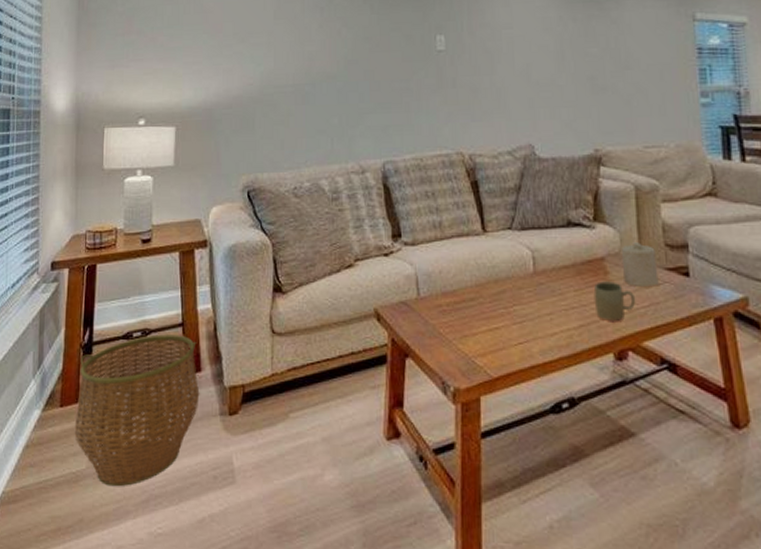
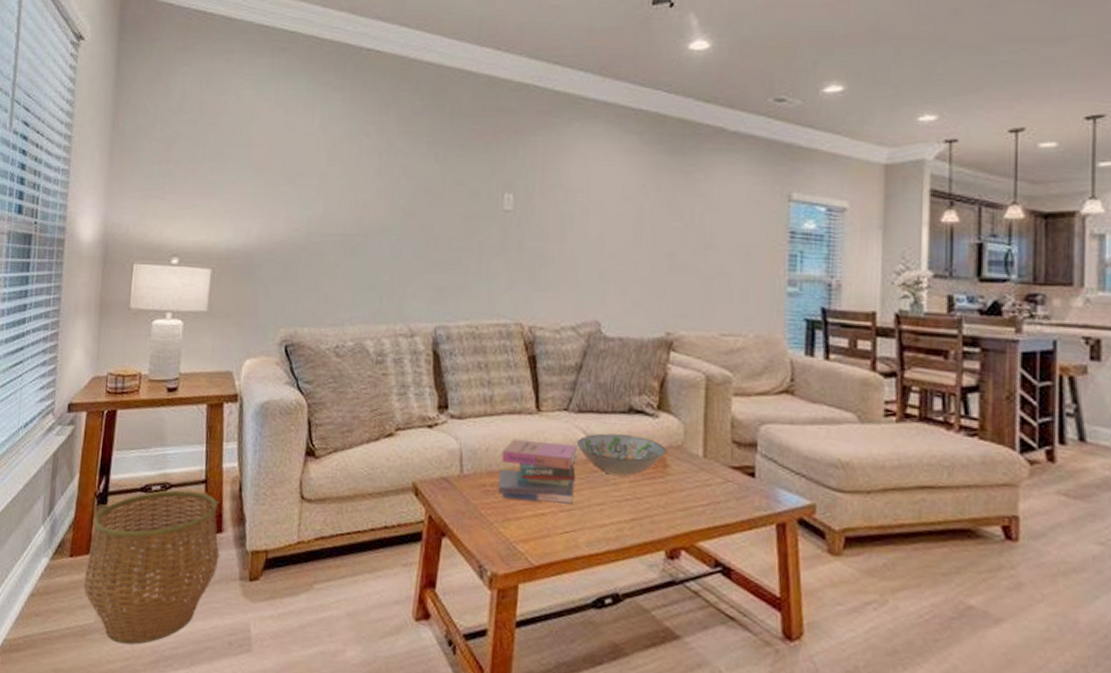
books: none [453,259,525,316] -> present [498,439,577,504]
decorative bowl: none [522,247,606,287] -> present [576,433,666,478]
mug: present [593,281,635,321] -> none [649,474,694,518]
candle: present [622,241,659,286] -> none [684,434,722,485]

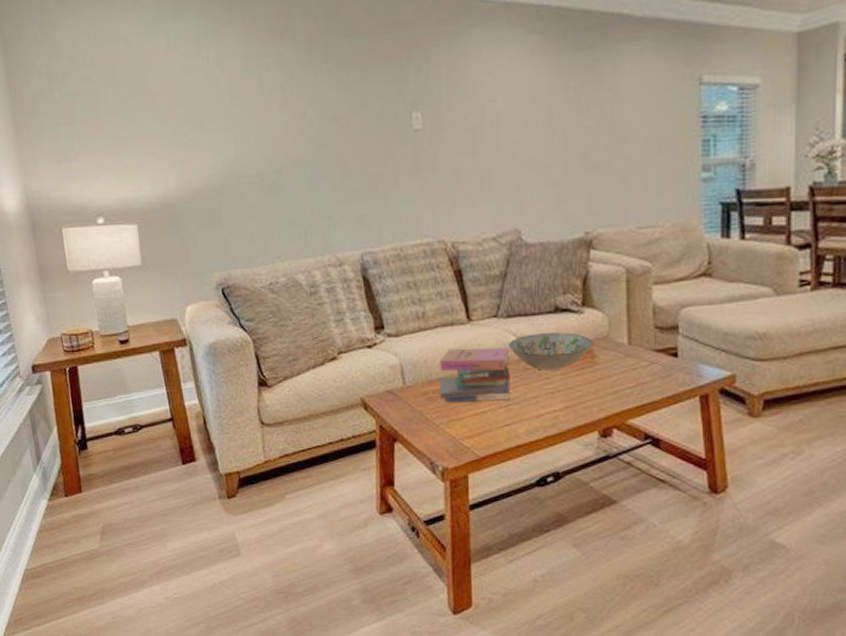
basket: present [83,490,220,645] -> none [77,429,198,562]

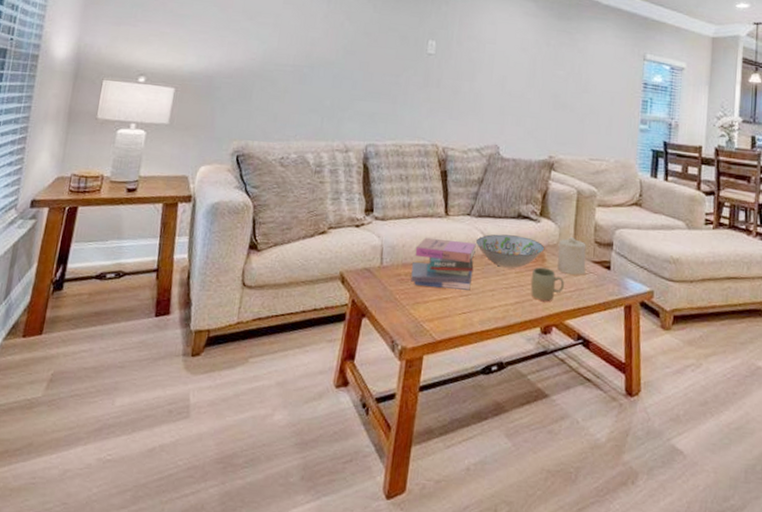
mug: none [580,364,621,402] -> present [530,267,564,301]
candle: none [610,324,647,368] -> present [557,236,586,275]

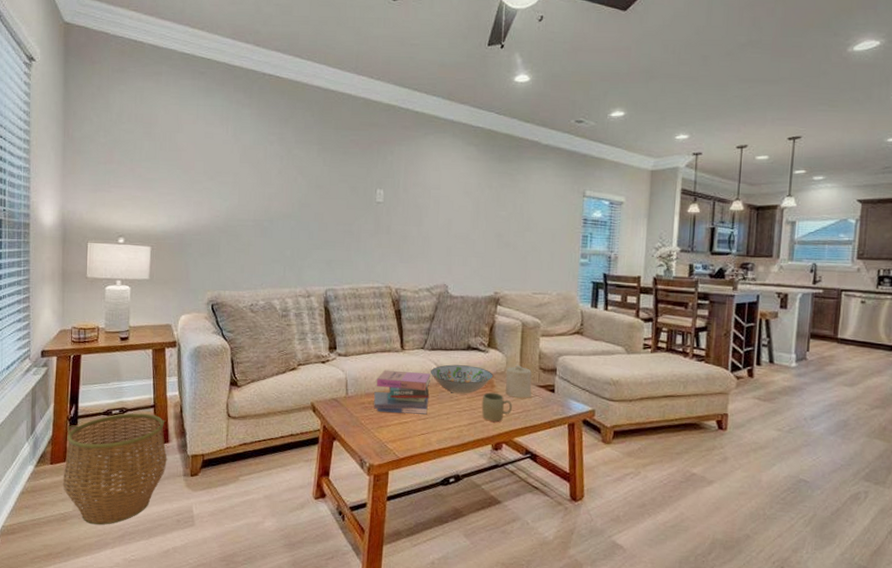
basket: none [33,277,169,415] -> present [62,413,167,525]

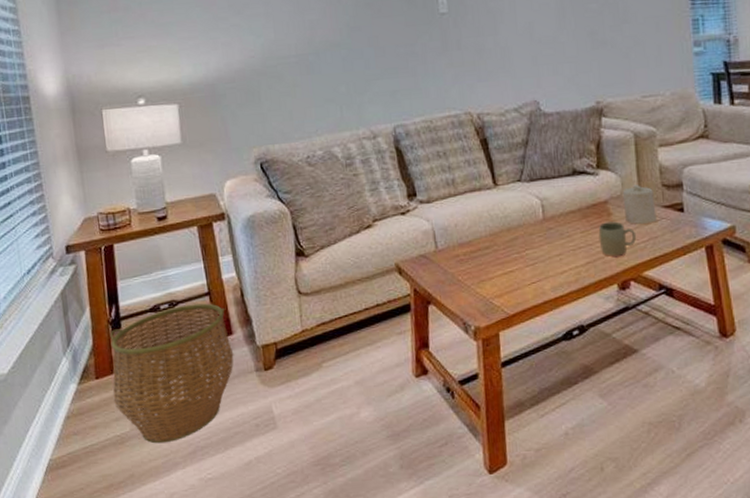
books: present [374,370,431,415] -> none [469,209,536,263]
decorative bowl: present [430,364,494,395] -> none [531,193,609,230]

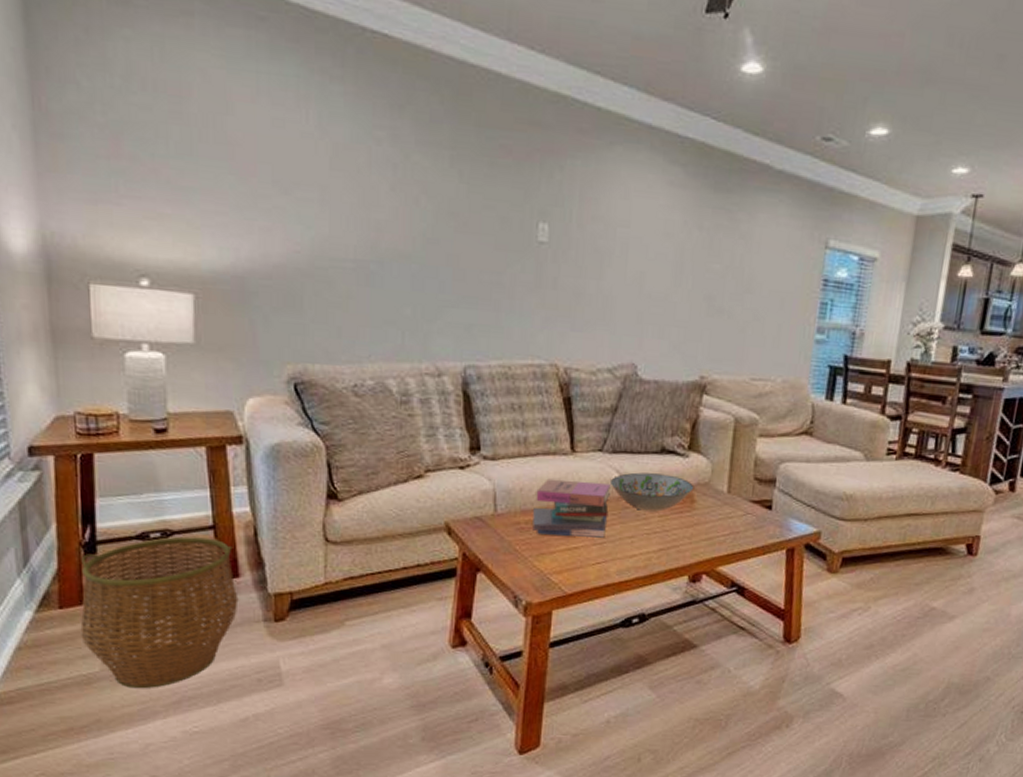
books: none [469,209,536,263] -> present [532,478,611,538]
decorative bowl: none [531,193,609,230] -> present [609,472,694,513]
mug: present [598,221,636,257] -> none [676,509,717,547]
candle: present [623,184,657,224] -> none [709,472,744,517]

